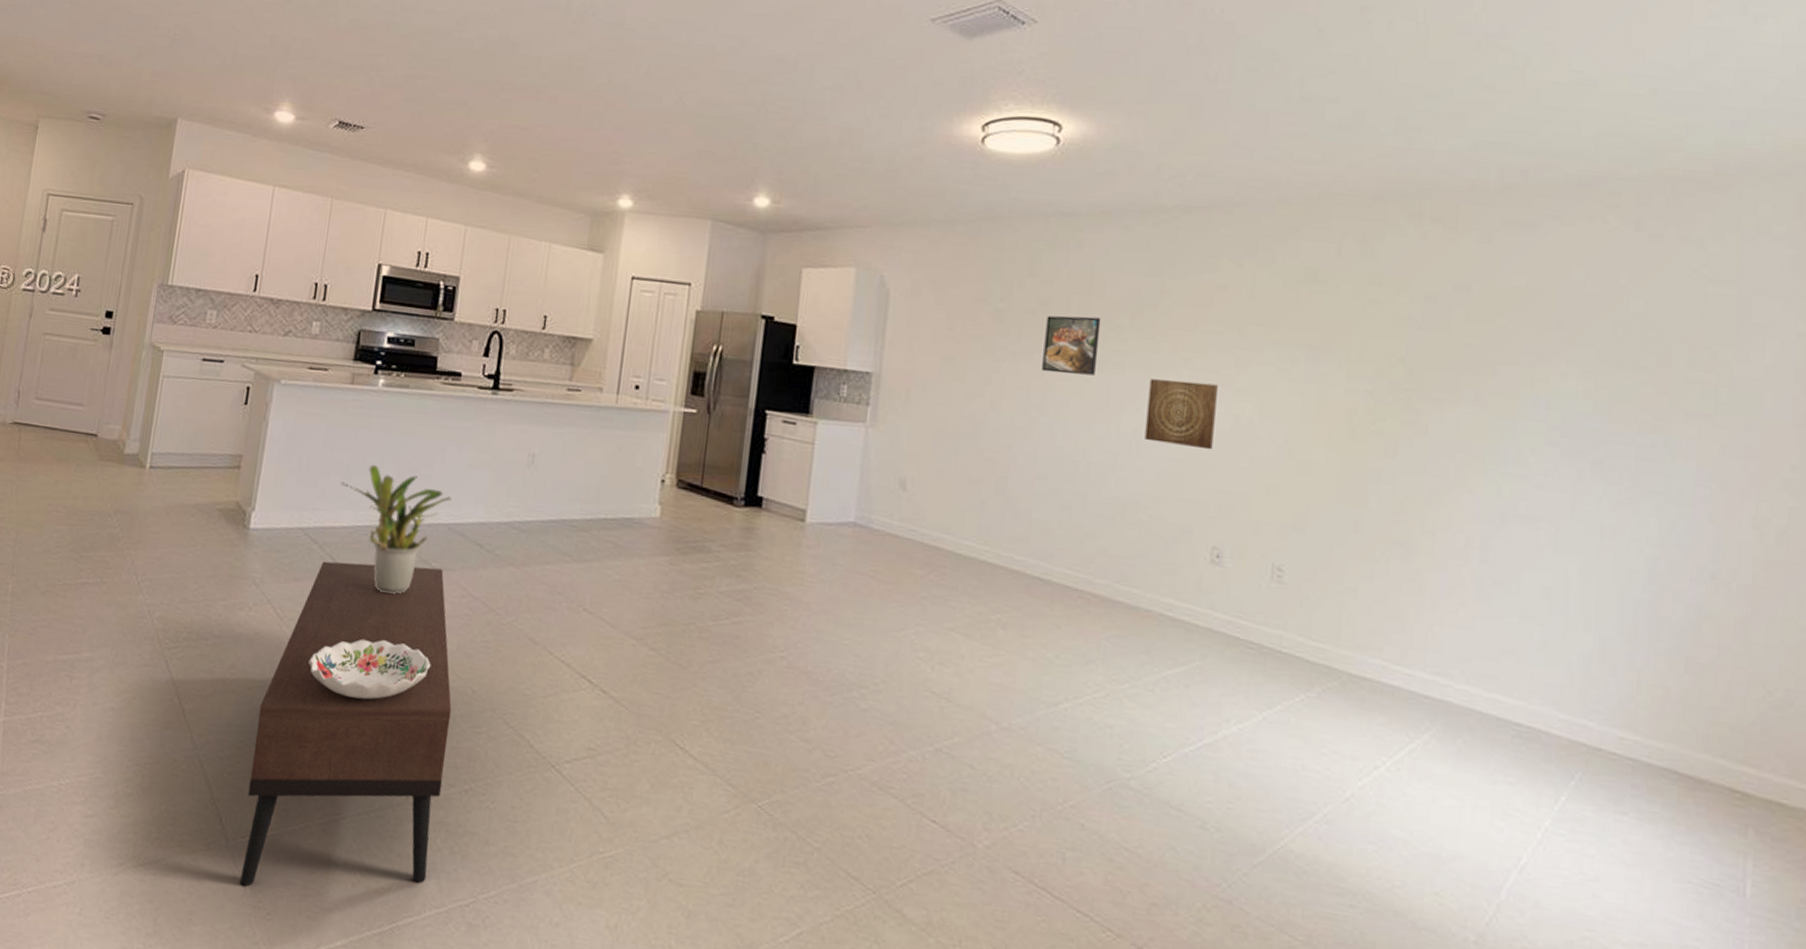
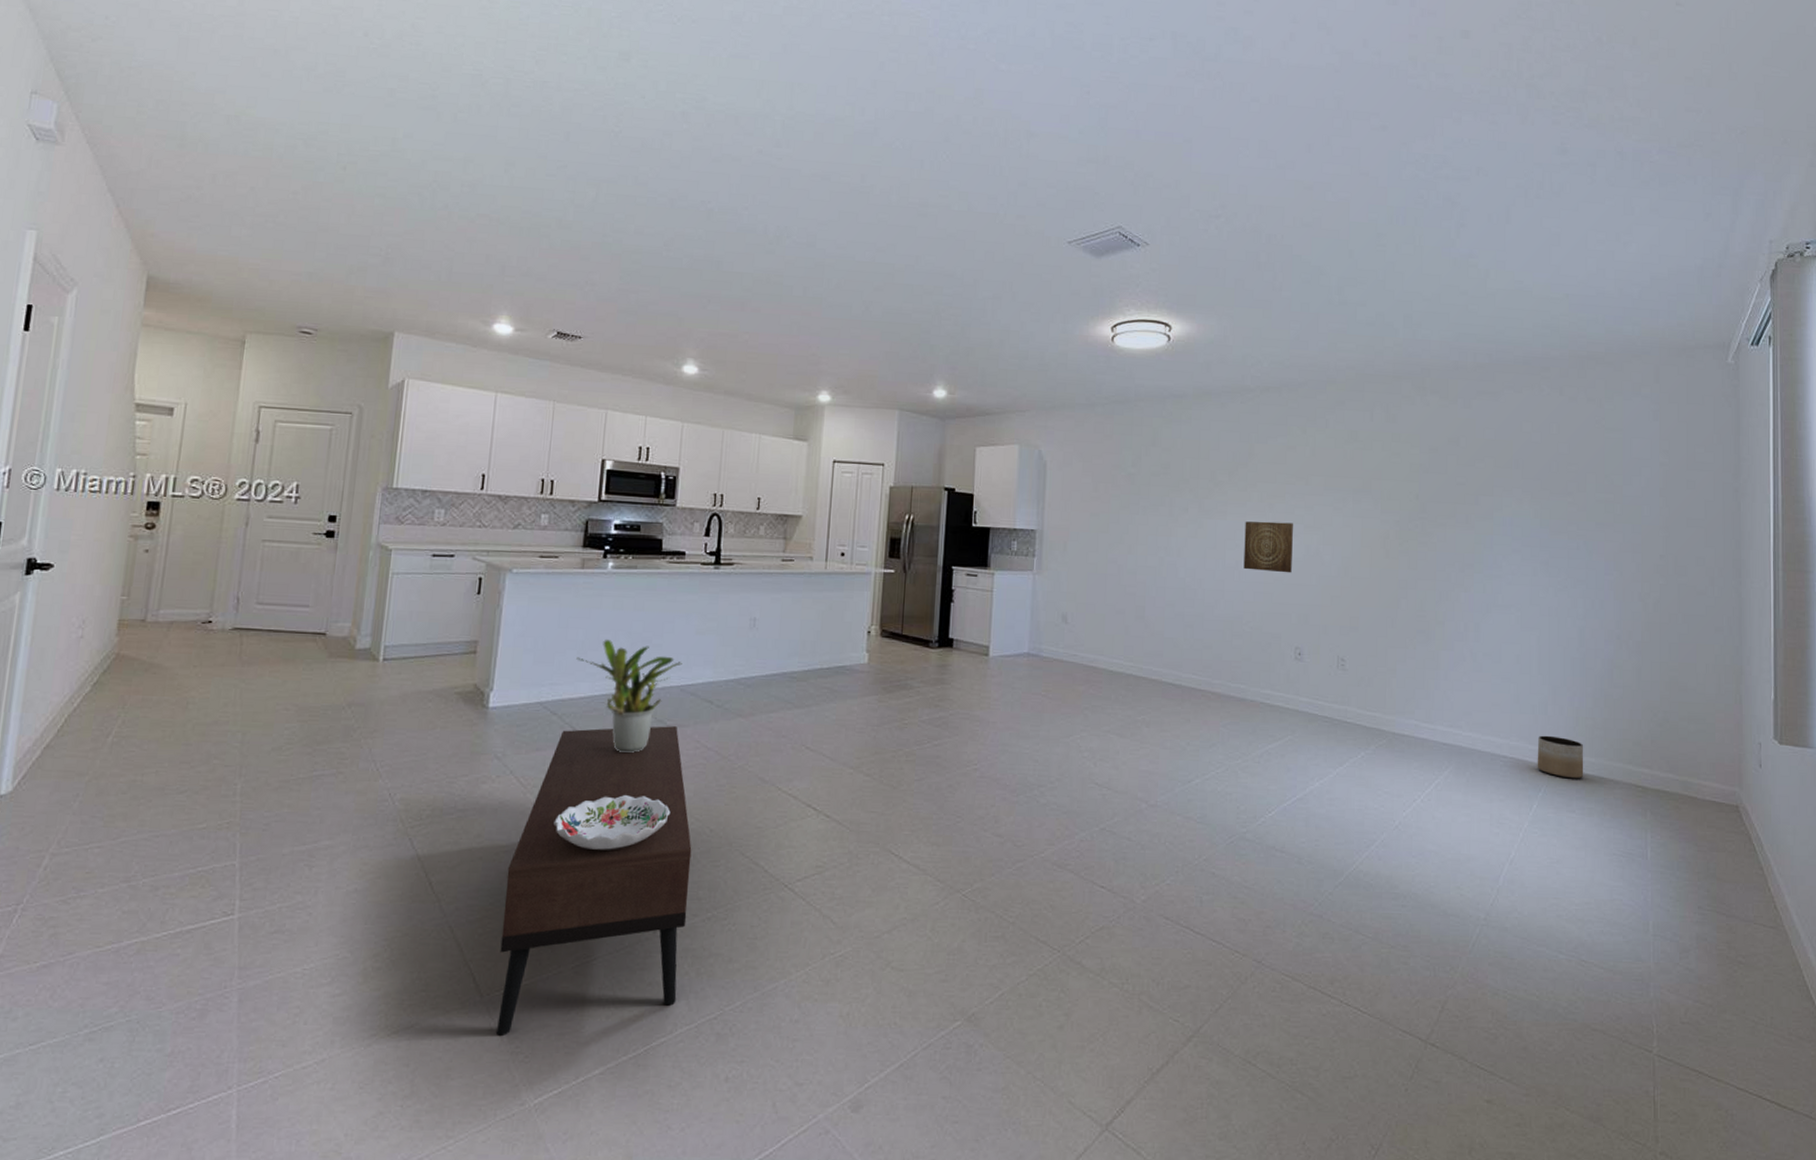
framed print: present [1042,315,1101,376] -> none [1166,475,1208,522]
planter: none [1569,701,1648,769] -> present [1537,735,1584,779]

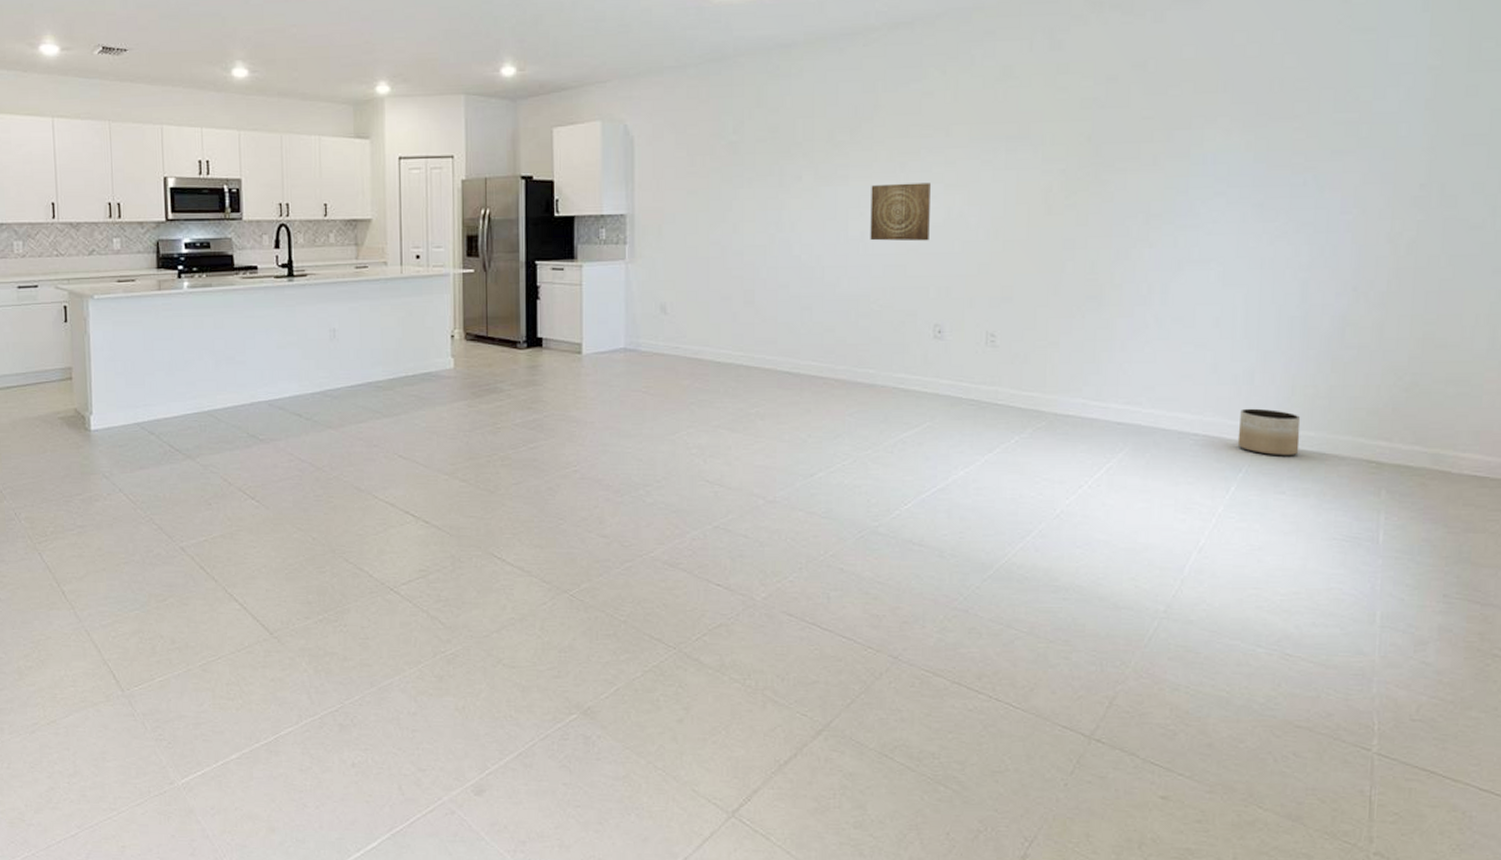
coffee table: present [497,726,692,1035] -> none [129,440,300,725]
decorative bowl: present [554,795,671,850] -> none [165,508,273,559]
potted plant: present [576,639,682,754] -> none [165,358,267,469]

